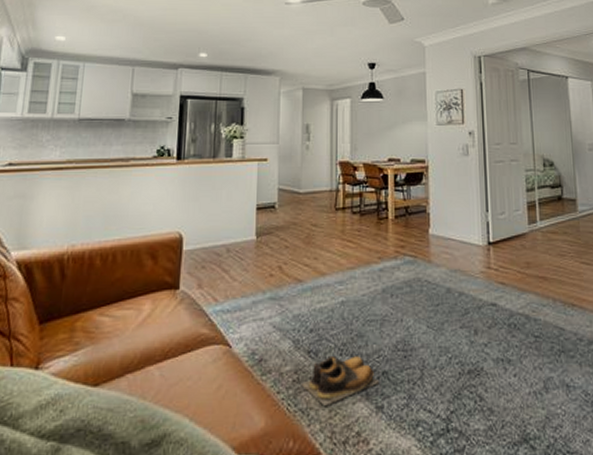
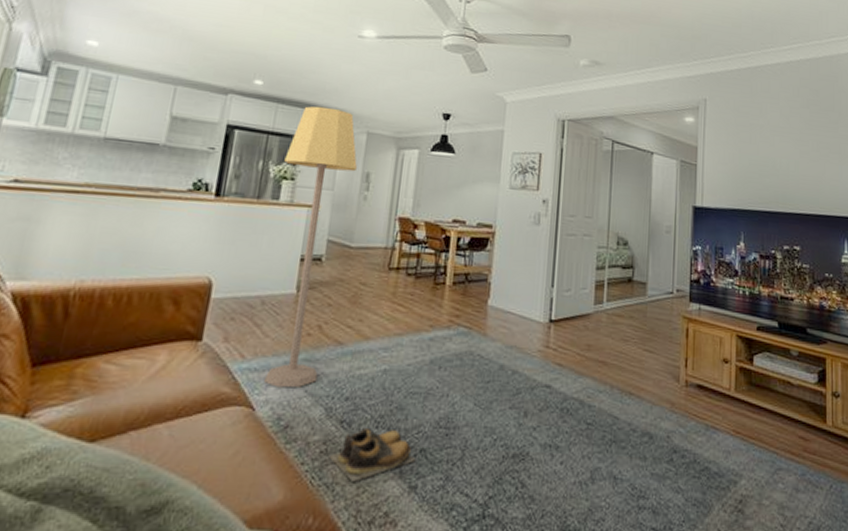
lamp: none [233,70,297,325] -> present [264,106,357,388]

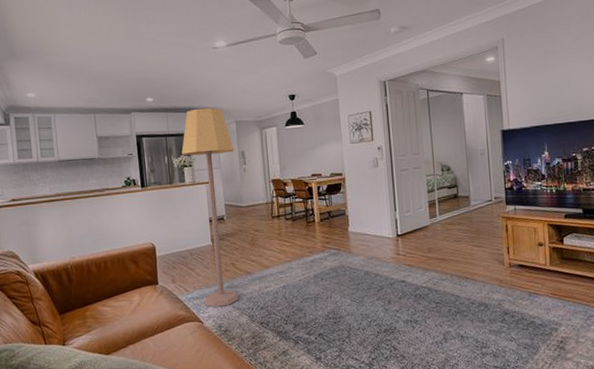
shoes: present [328,429,416,482] -> none [258,324,317,359]

